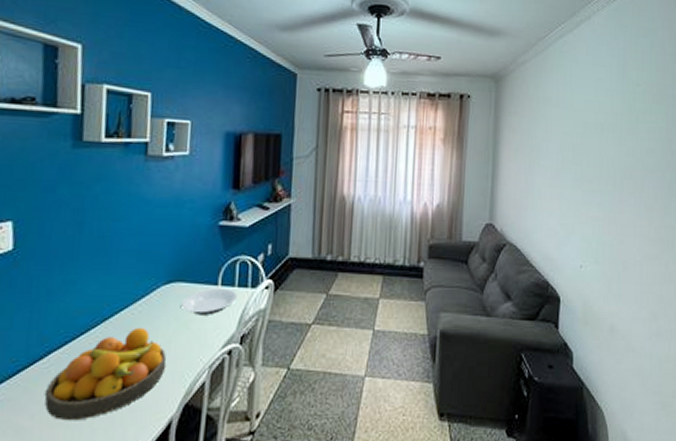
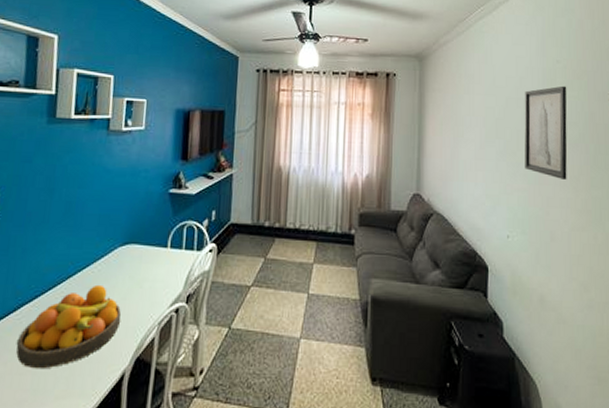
plate: present [182,289,237,315] -> none [135,251,184,275]
wall art: none [600,110,646,208] -> present [524,86,567,180]

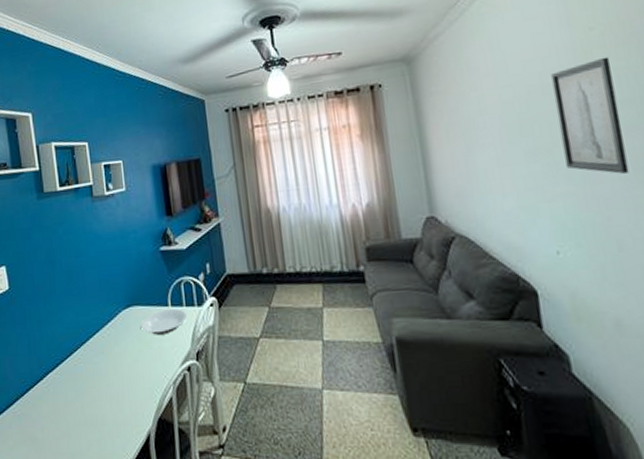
fruit bowl: present [16,284,122,369] -> none [49,348,138,433]
plate: none [135,251,184,275] -> present [141,309,187,335]

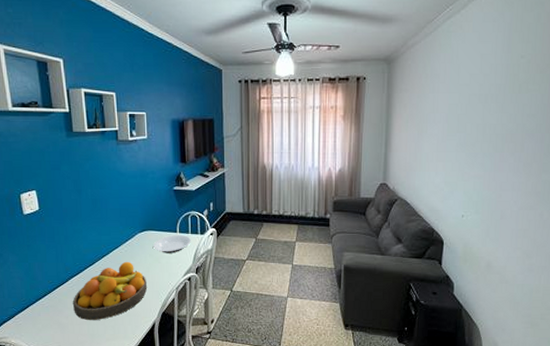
fruit bowl: none [49,348,138,433] -> present [73,261,148,321]
wall art: present [551,56,629,174] -> none [482,80,529,166]

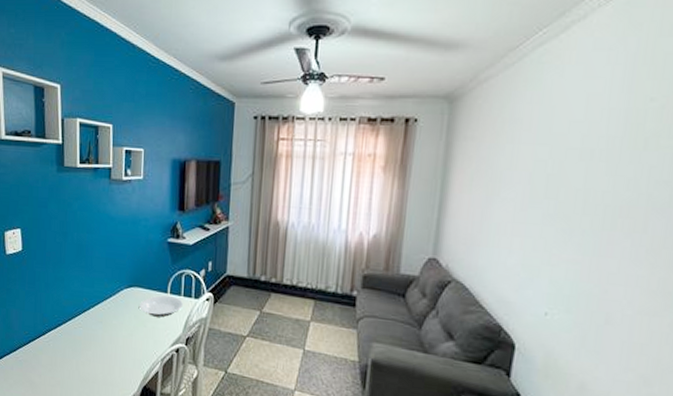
fruit bowl: present [73,261,148,321] -> none [48,320,130,385]

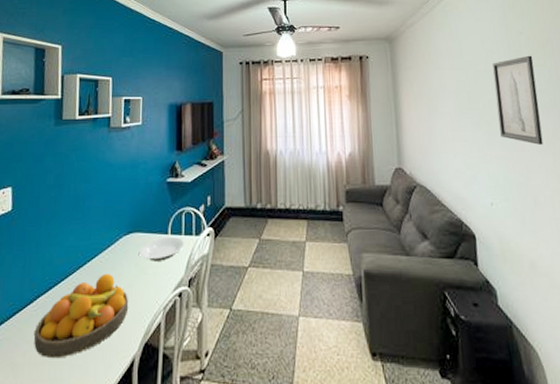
fruit bowl: none [48,320,130,385] -> present [34,273,129,359]
wall art: none [581,132,661,253] -> present [493,55,544,145]

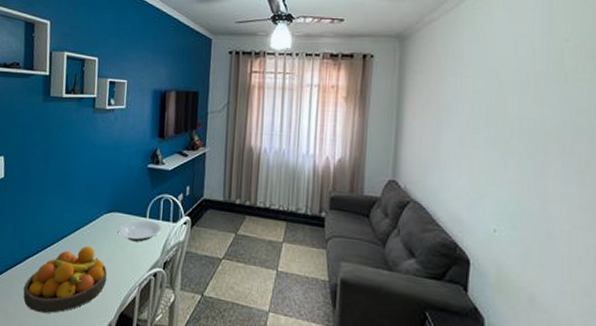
wall art: present [493,55,544,145] -> none [519,68,577,173]

